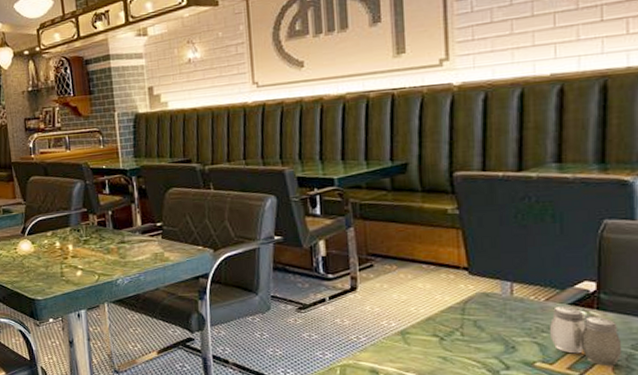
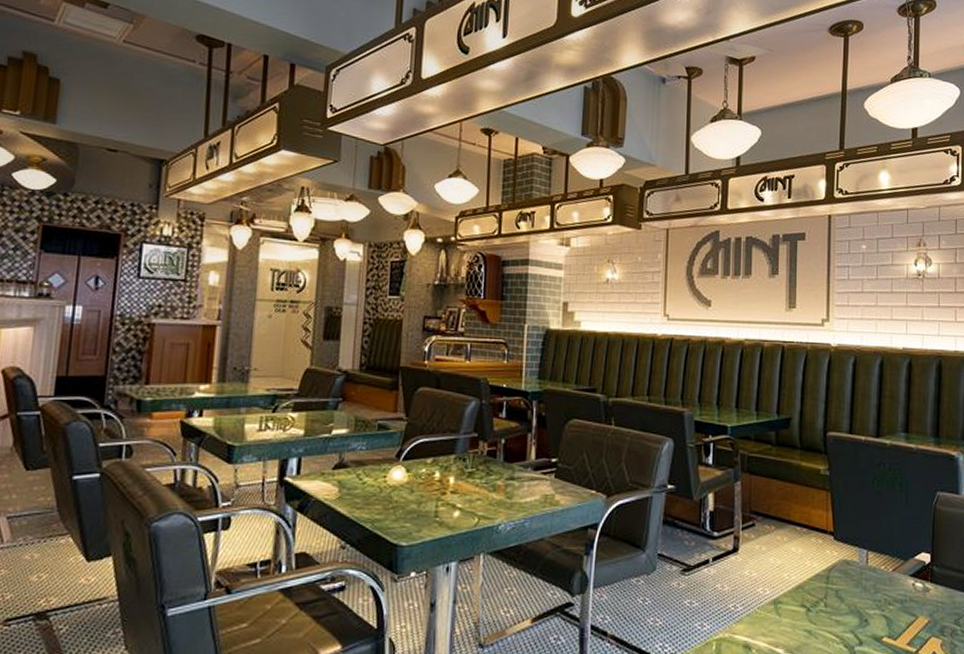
salt and pepper shaker: present [550,306,622,366] -> none [895,578,948,642]

